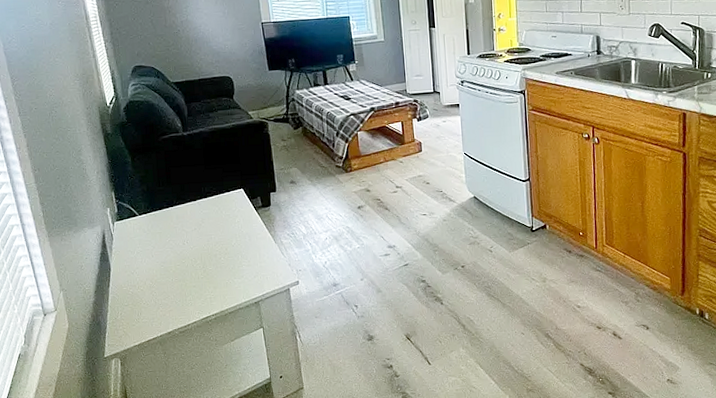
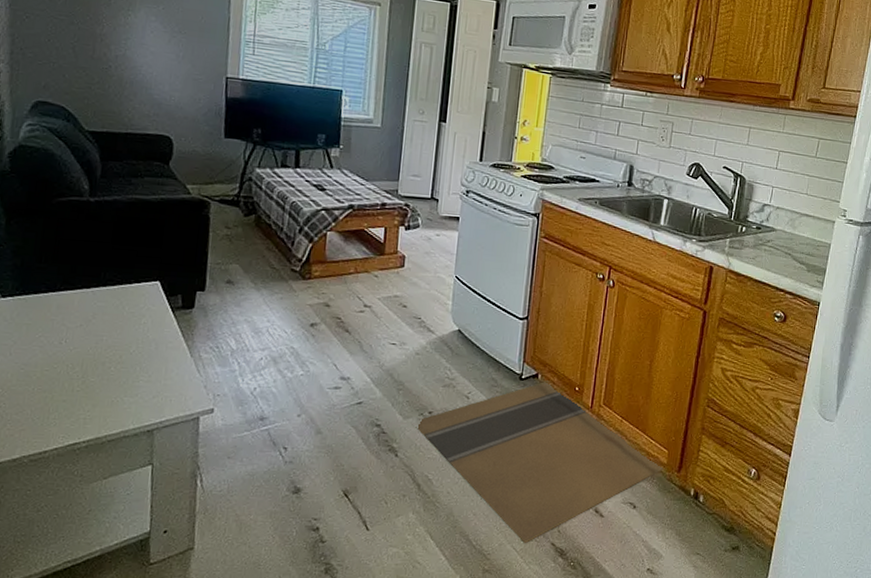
door mat: none [454,229,668,365] -> present [418,380,664,543]

